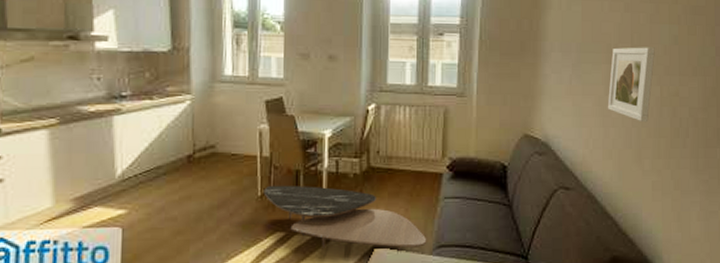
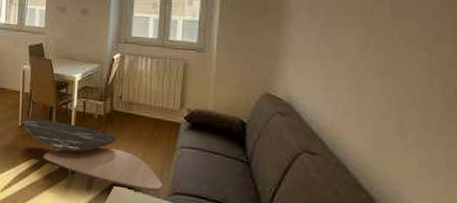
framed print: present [607,47,655,123] -> none [361,10,421,92]

